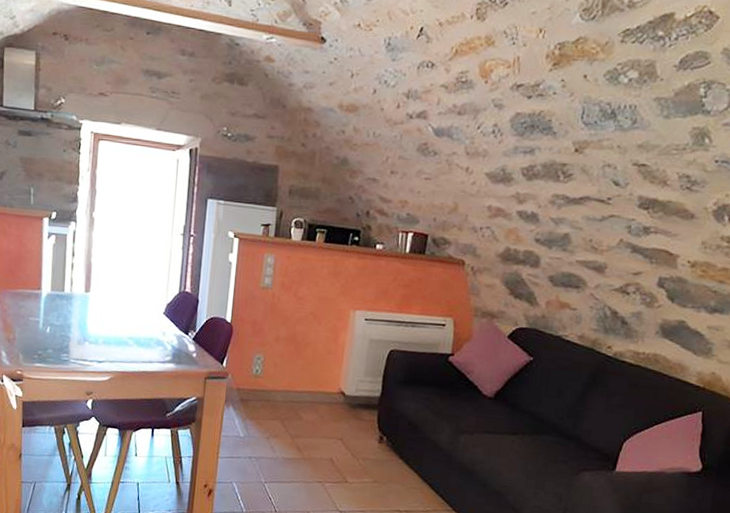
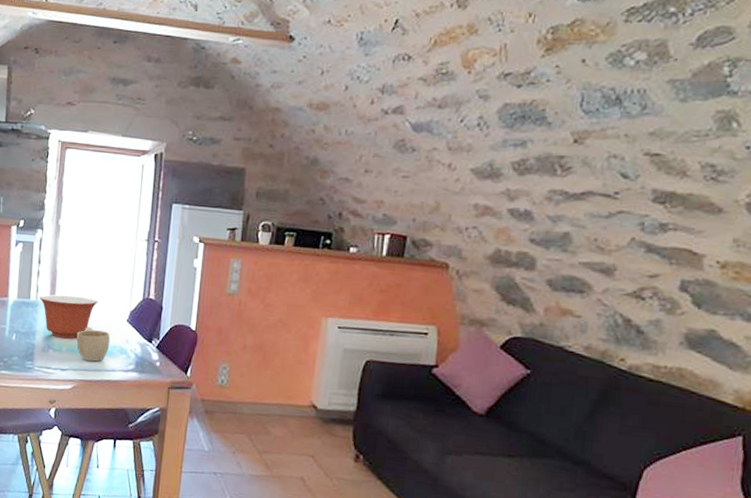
mixing bowl: none [73,287,134,331] -> present [39,294,98,339]
cup: none [112,319,147,354] -> present [76,327,111,362]

